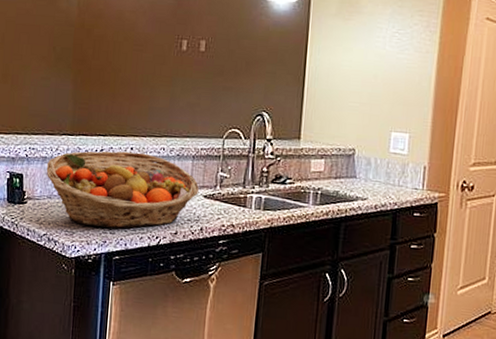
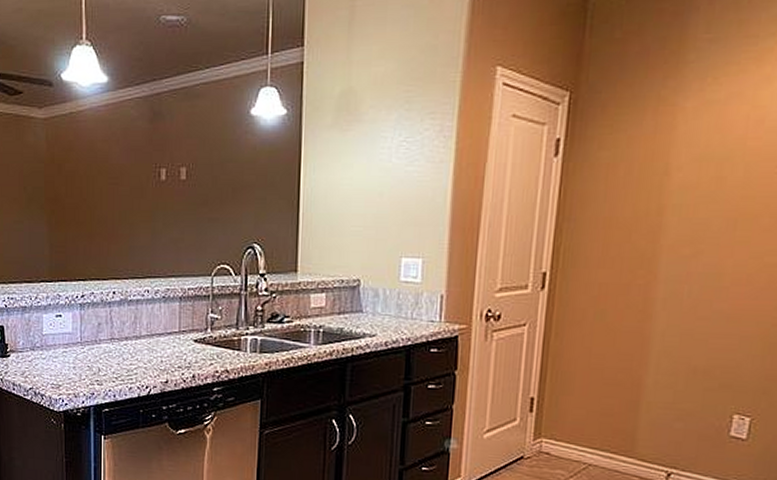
fruit basket: present [46,151,199,229] -> none [27,296,188,379]

